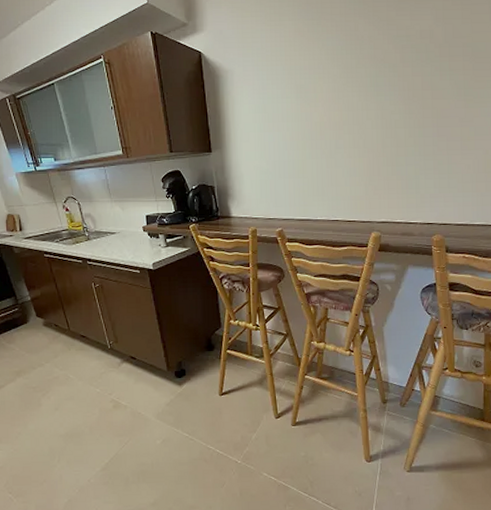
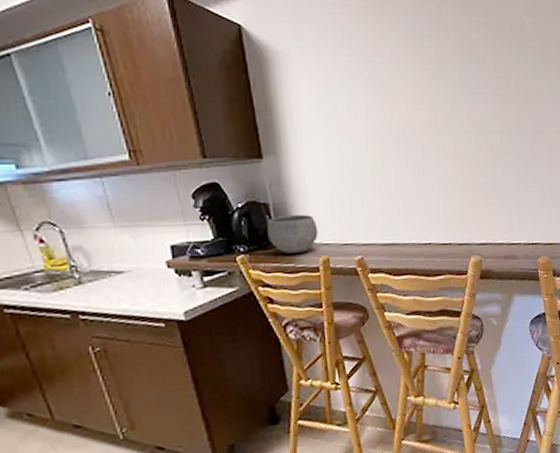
bowl: none [212,194,249,224] -> present [267,214,318,254]

